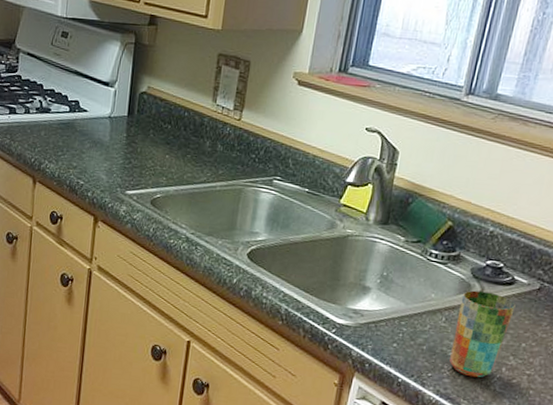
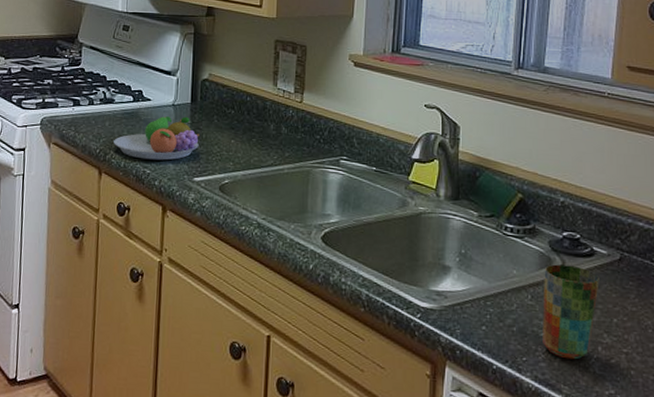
fruit bowl: none [48,128,134,173] -> present [114,116,199,161]

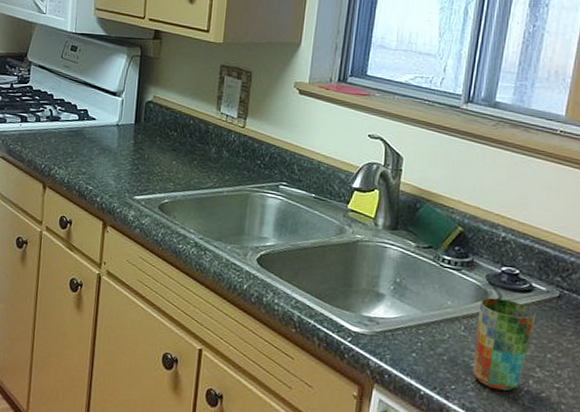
fruit bowl: present [114,116,199,161] -> none [58,135,142,178]

